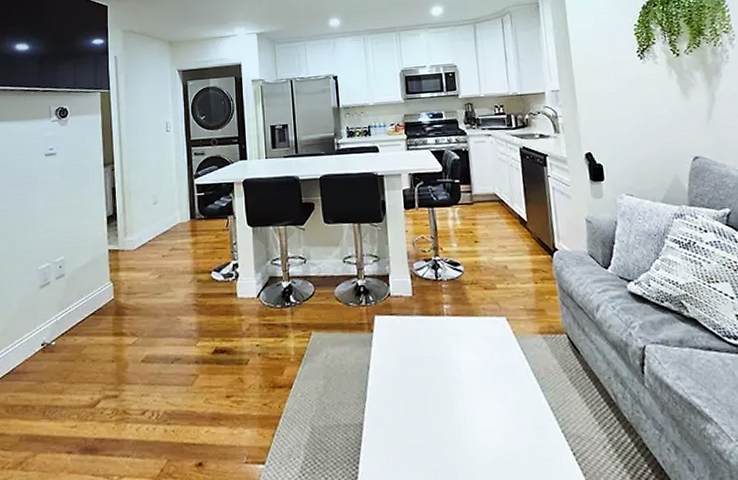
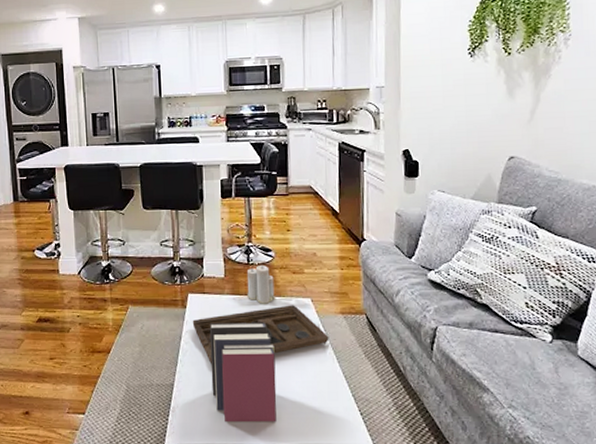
decorative tray: none [380,325,530,398] -> present [192,305,329,364]
books: none [399,346,480,470] -> present [209,322,277,423]
candle: none [435,280,469,325] -> present [246,264,276,304]

